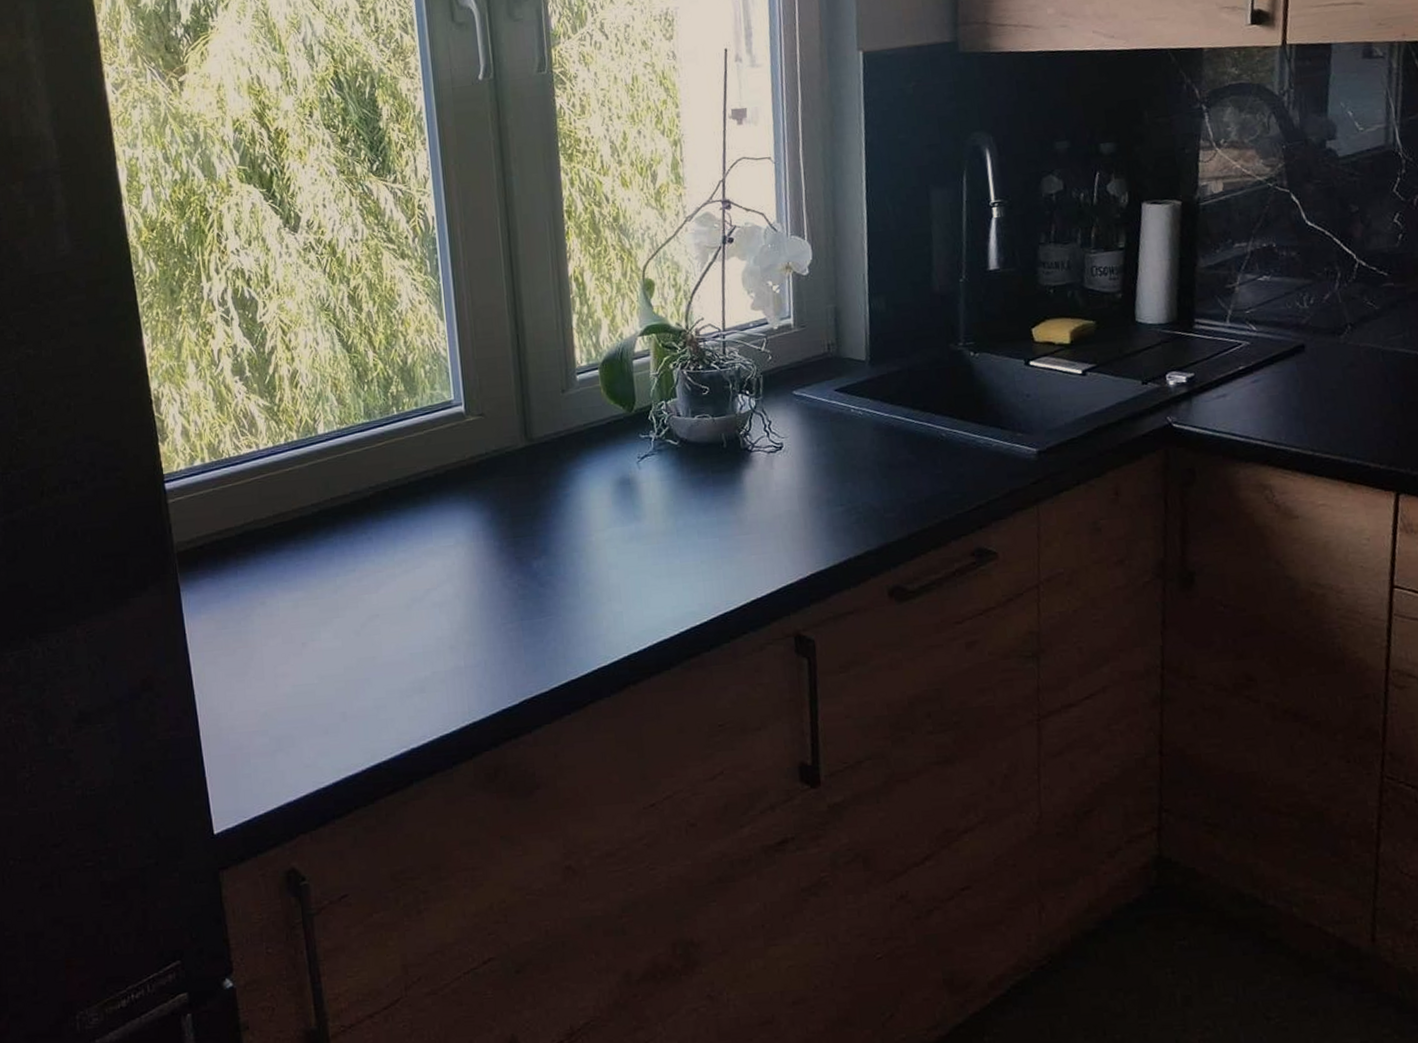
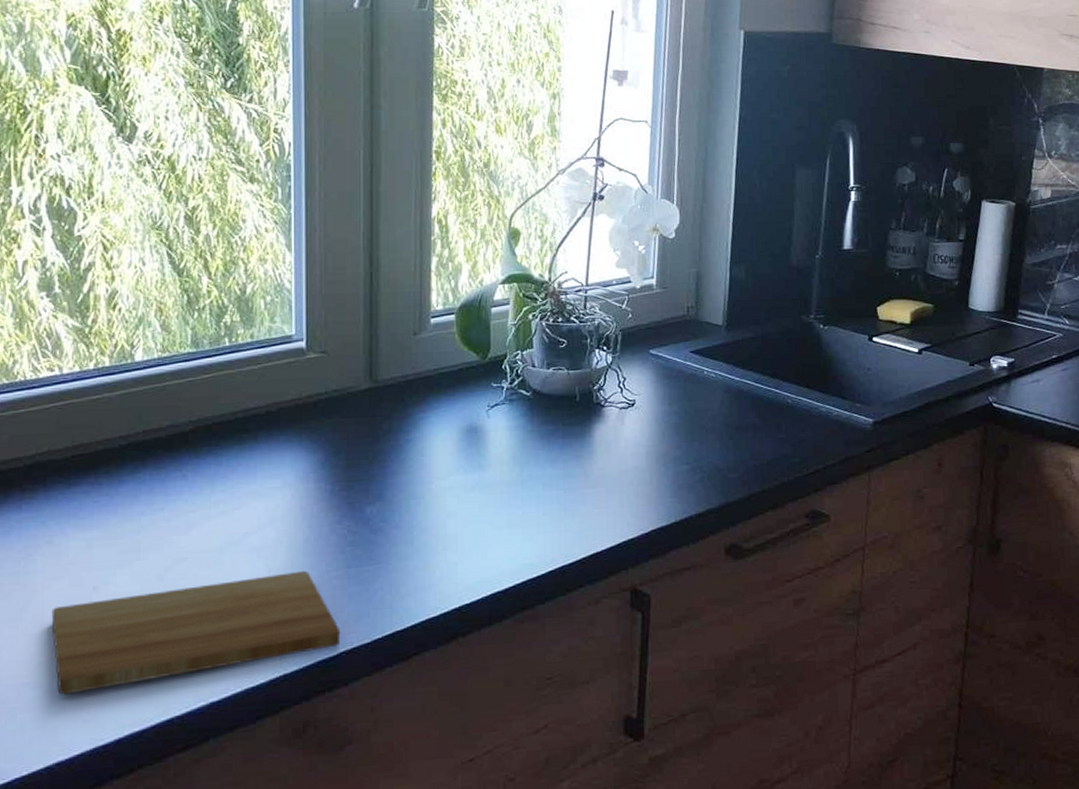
cutting board: none [270,623,521,742] -> present [51,570,341,695]

